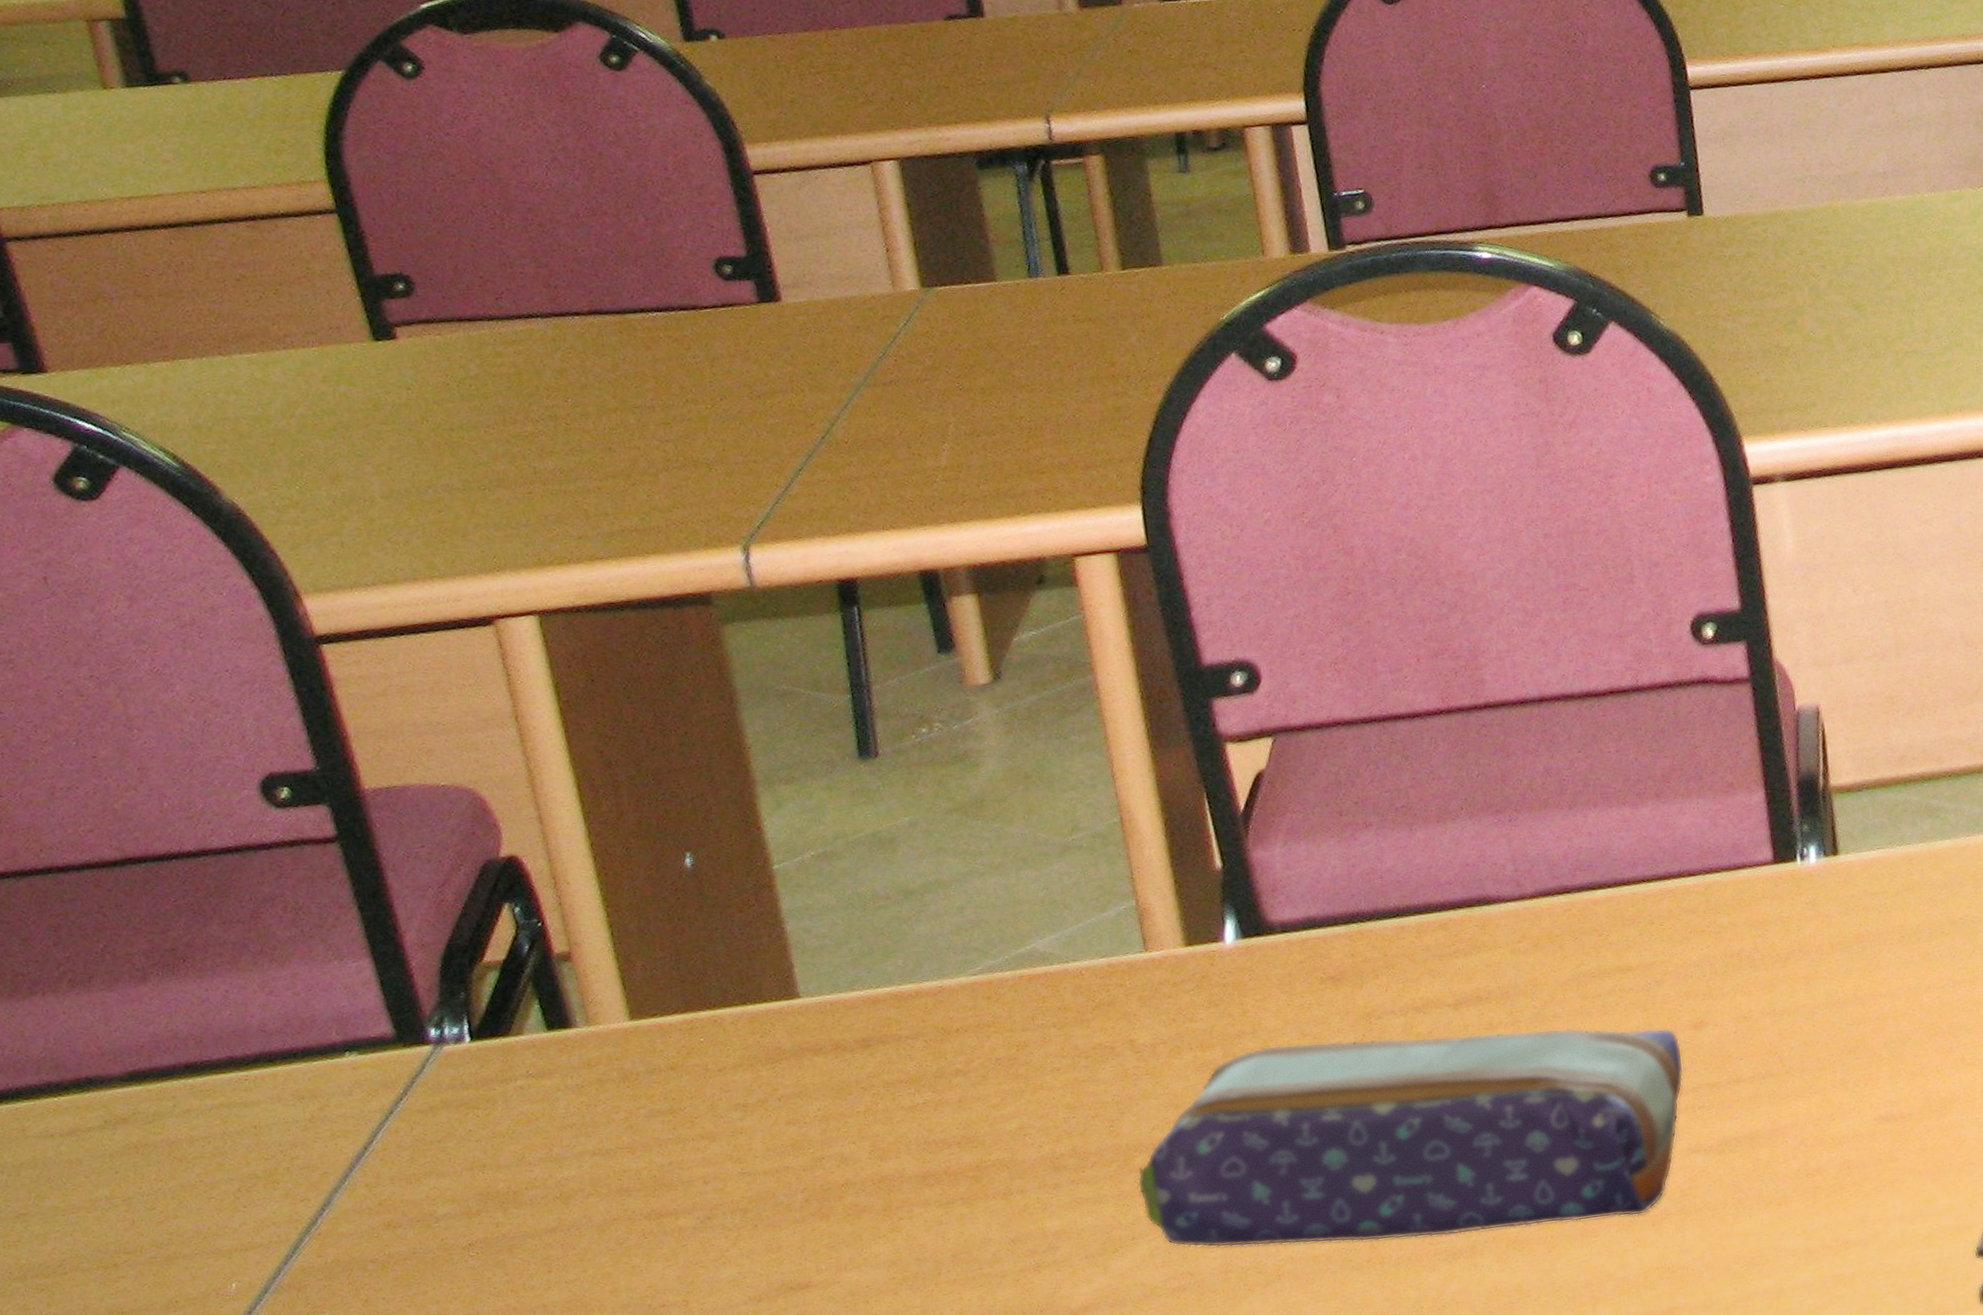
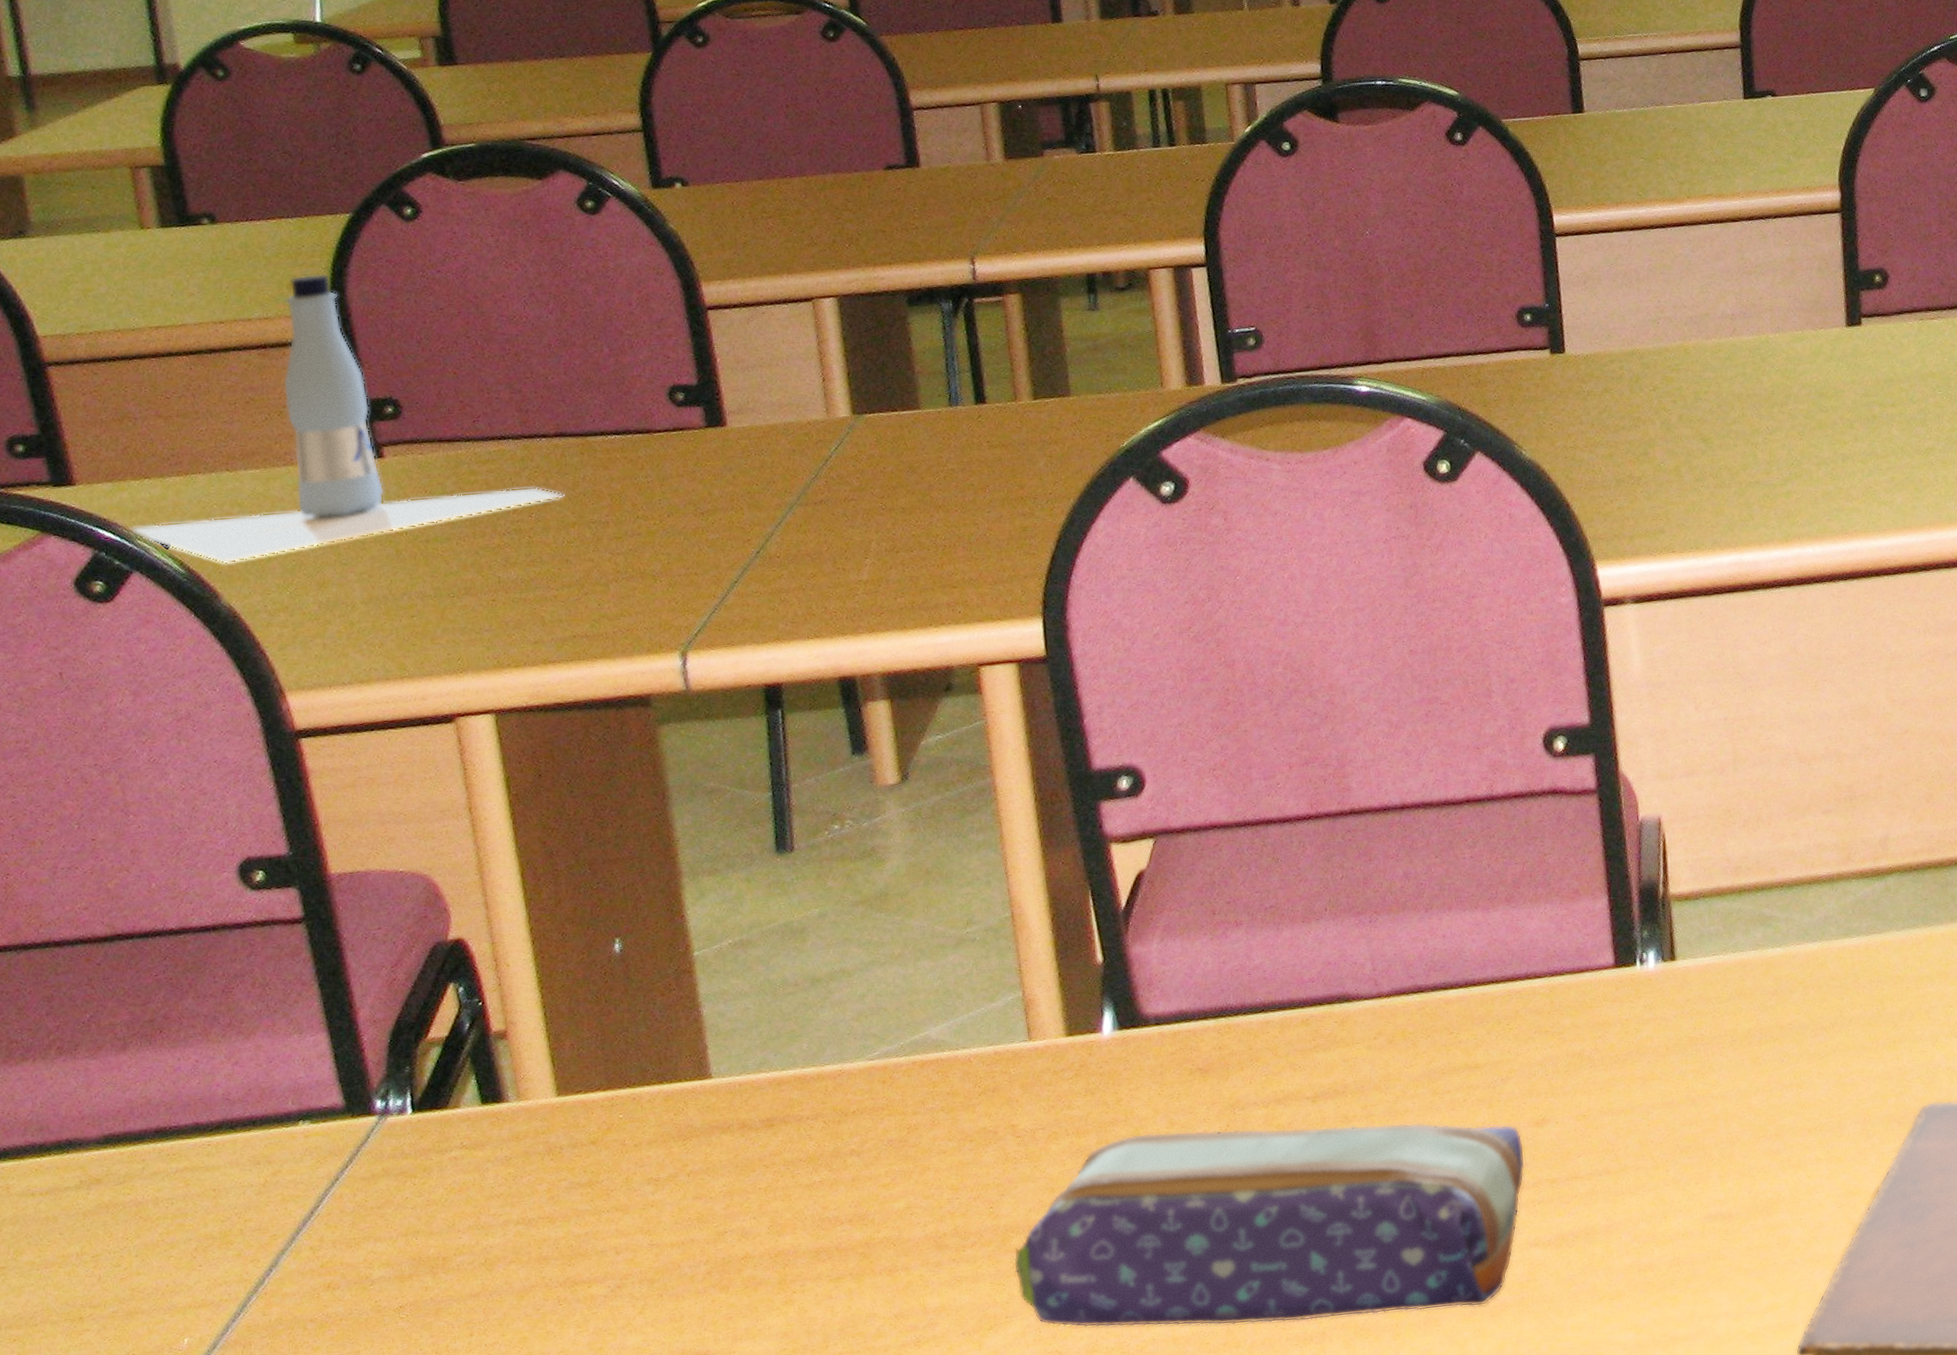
bottle: none [116,137,604,457] -> present [132,273,565,564]

